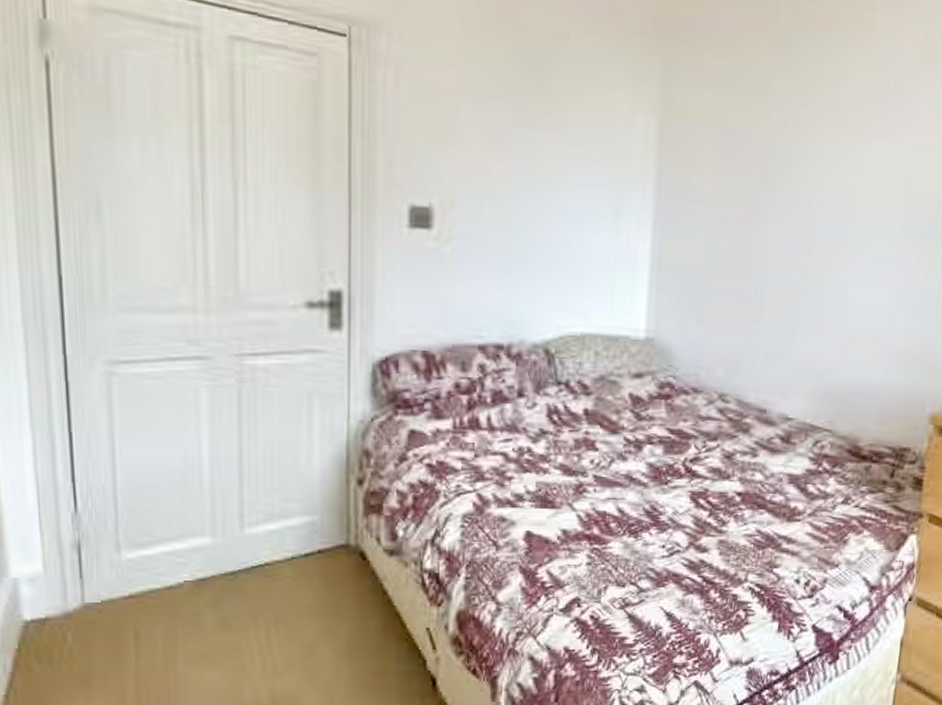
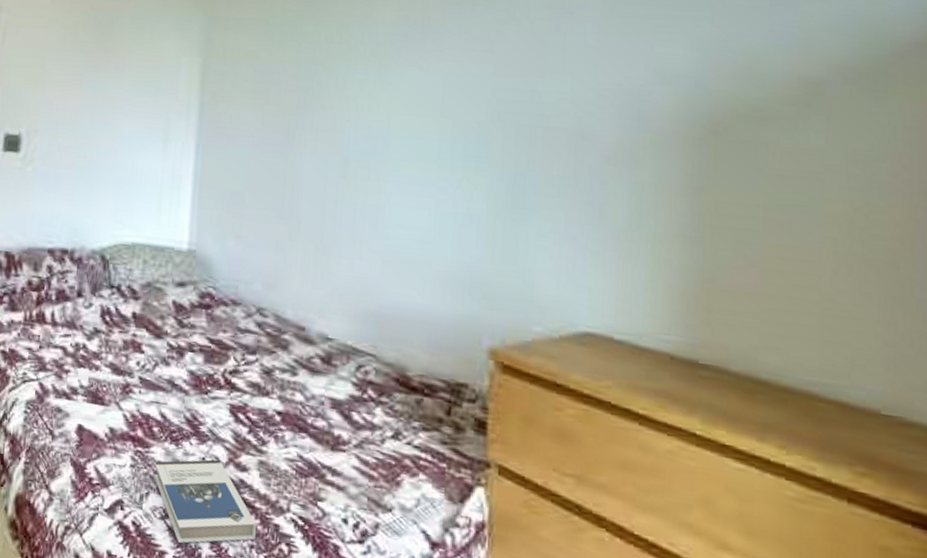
hardback book: none [612,545,715,628] -> present [153,459,256,544]

